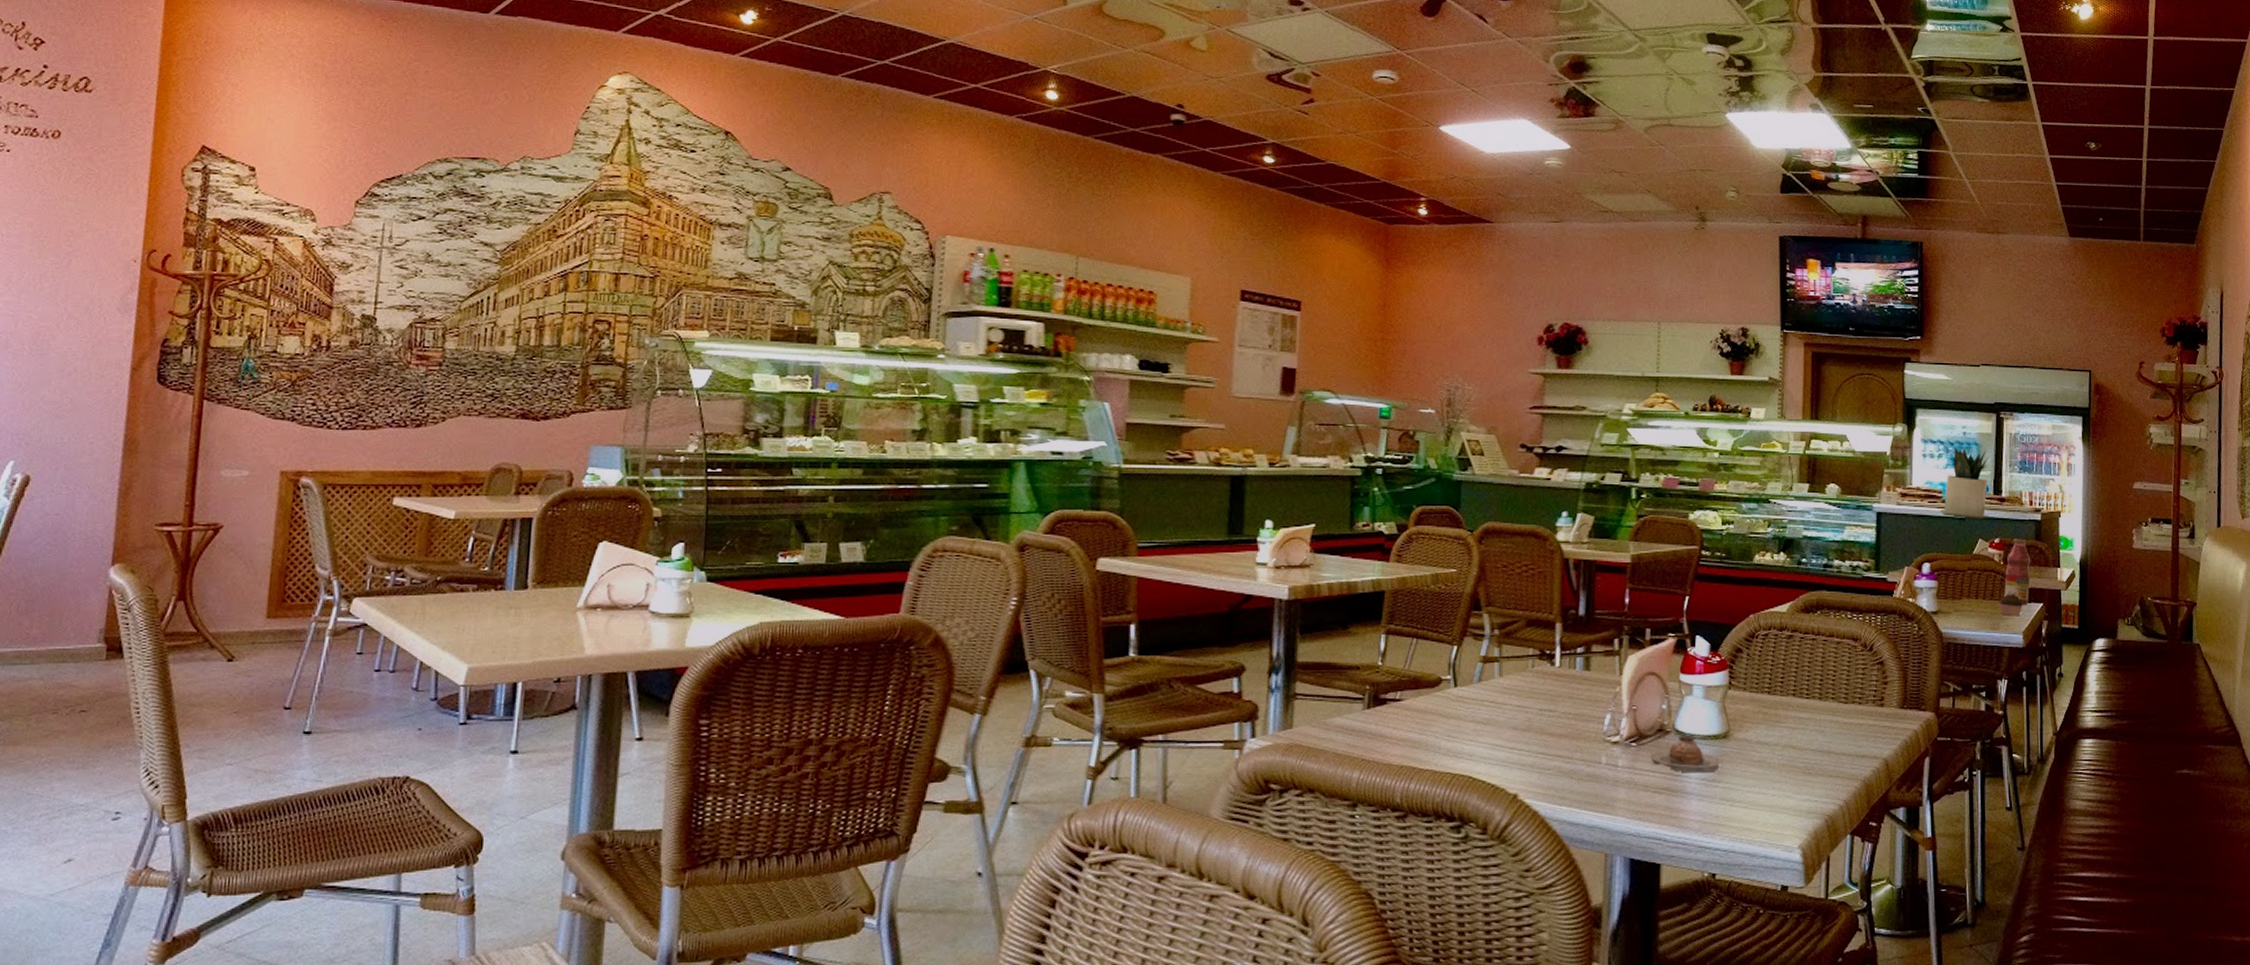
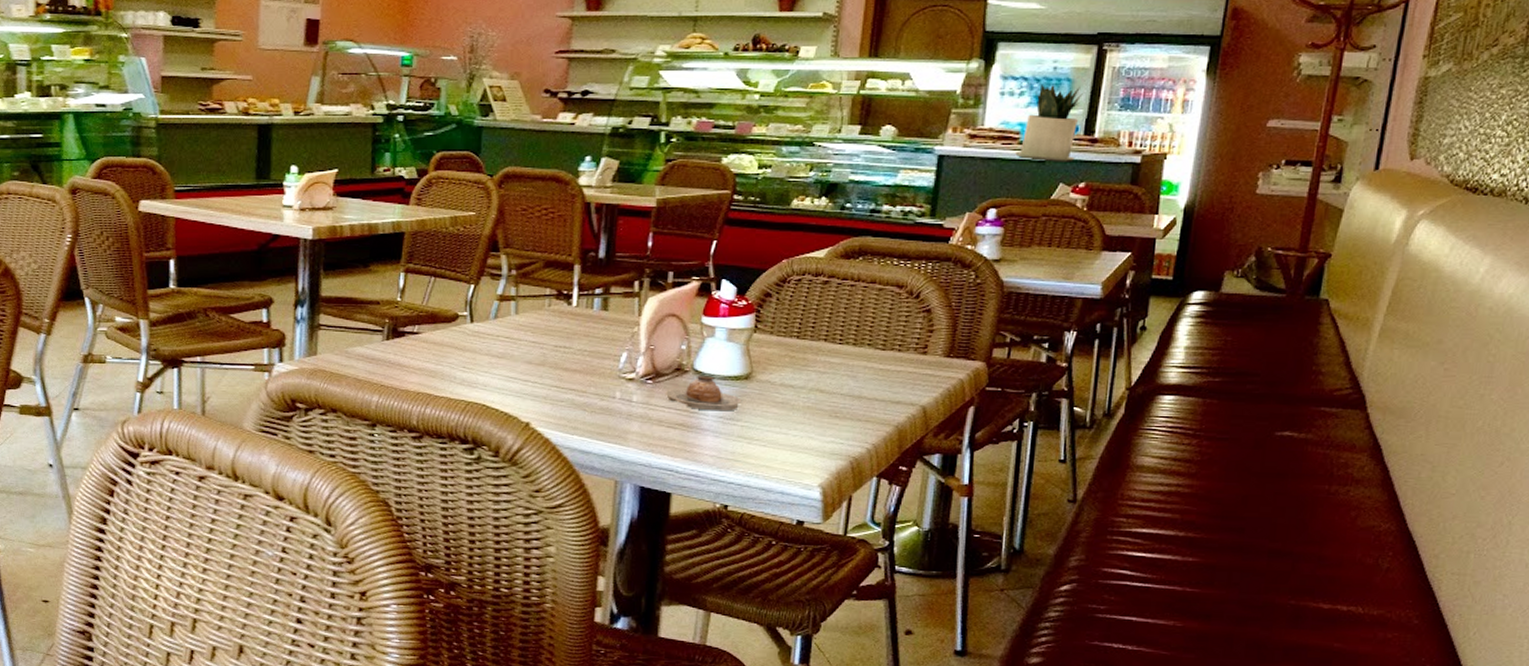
cupcake: present [1999,592,2023,617] -> none [1076,240,1106,266]
fruit juice: present [2004,538,2031,606] -> none [1084,183,1122,255]

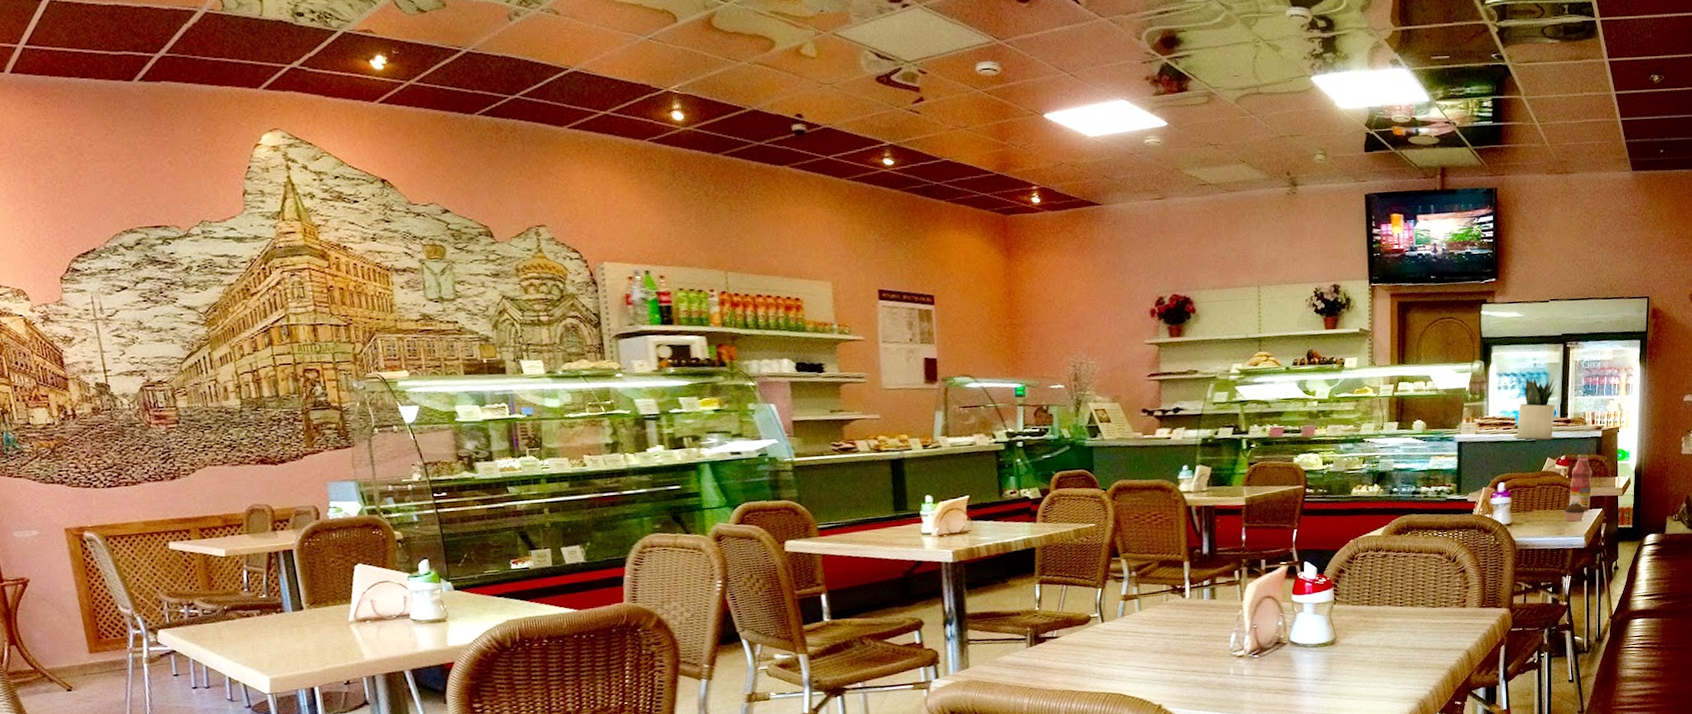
pastry: present [665,376,742,412] -> none [1269,645,1331,676]
cupcake: none [1076,240,1106,266] -> present [1564,501,1585,522]
fruit juice: none [1084,183,1122,255] -> present [1569,454,1593,512]

